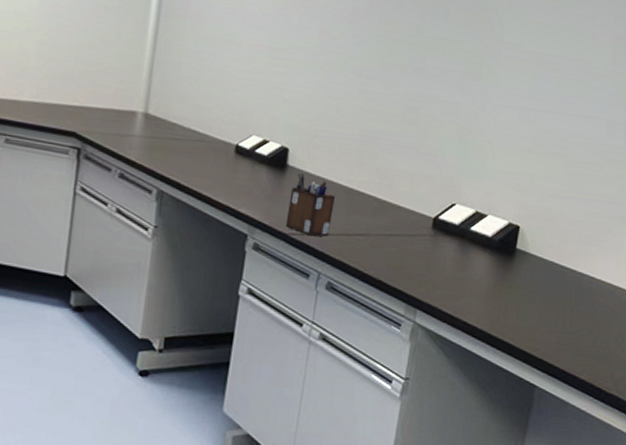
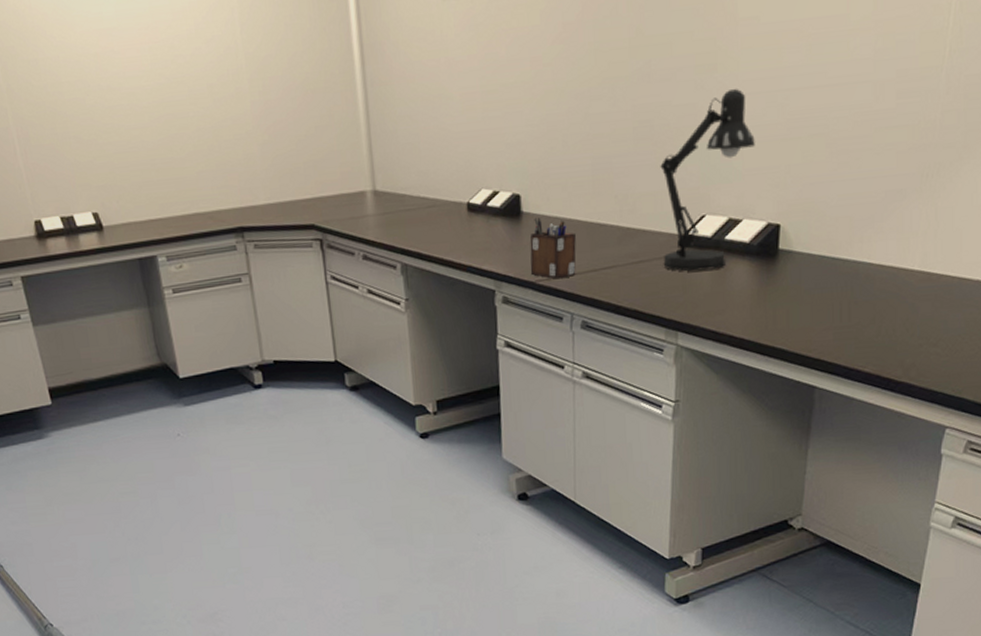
desk lamp: none [411,98,506,256] -> present [660,88,755,272]

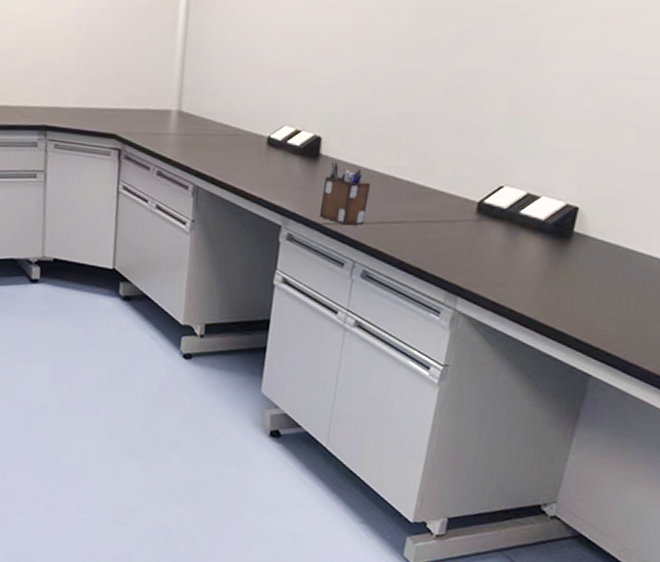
desk lamp: present [660,88,755,272] -> none [453,66,566,241]

